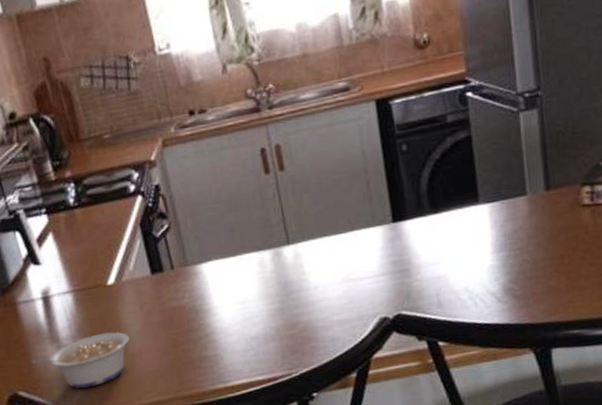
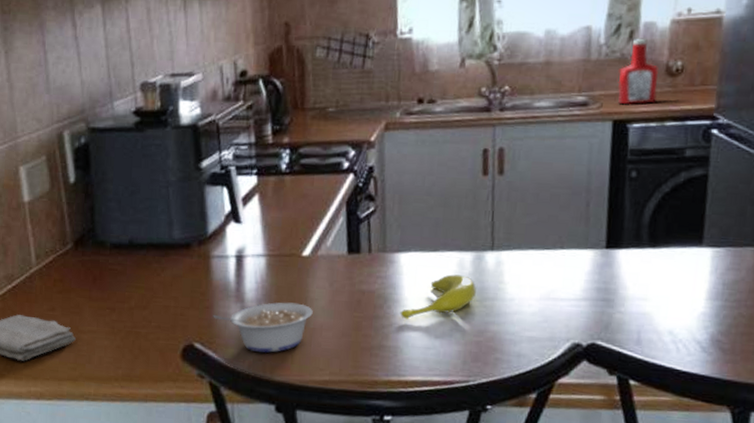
banana: none [213,273,281,327] -> present [400,274,476,320]
ketchup bottle: none [371,18,412,83] -> present [618,39,658,104]

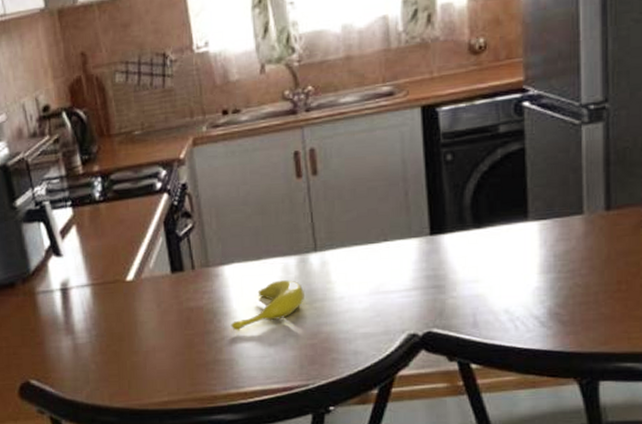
legume: present [213,302,313,354] -> none [45,328,144,382]
ketchup bottle: present [618,39,658,104] -> none [421,21,464,89]

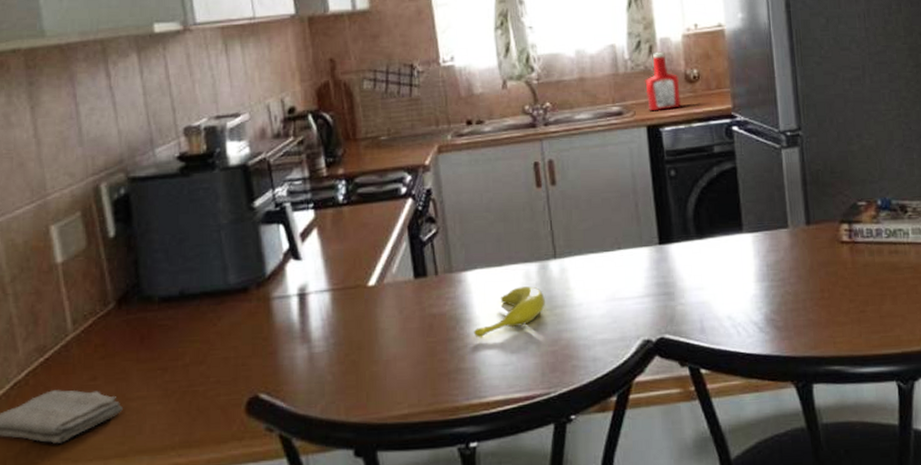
ketchup bottle: none [421,21,464,89] -> present [645,53,682,110]

